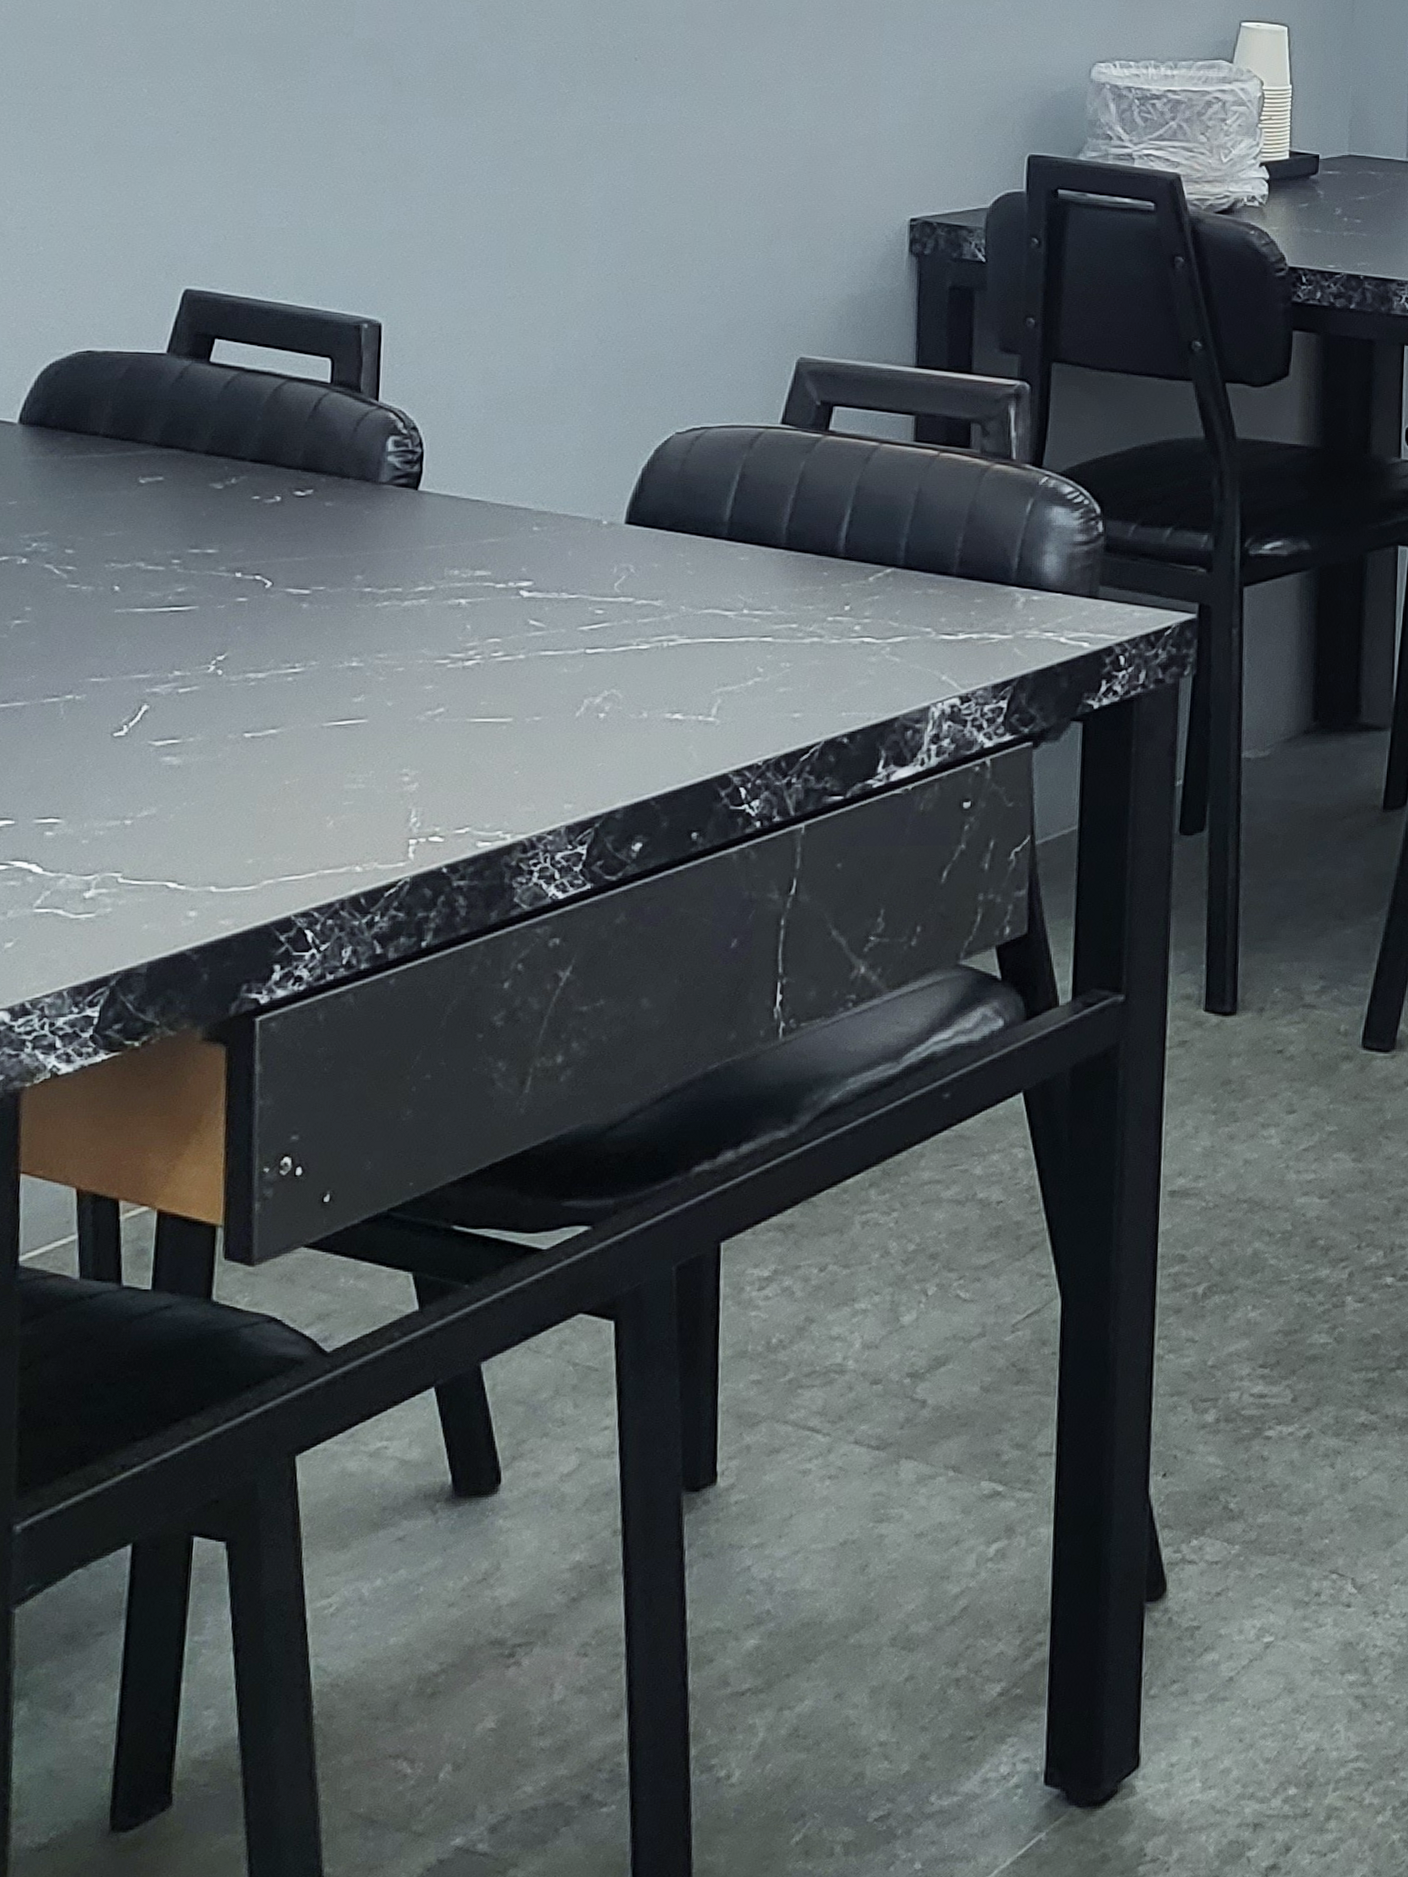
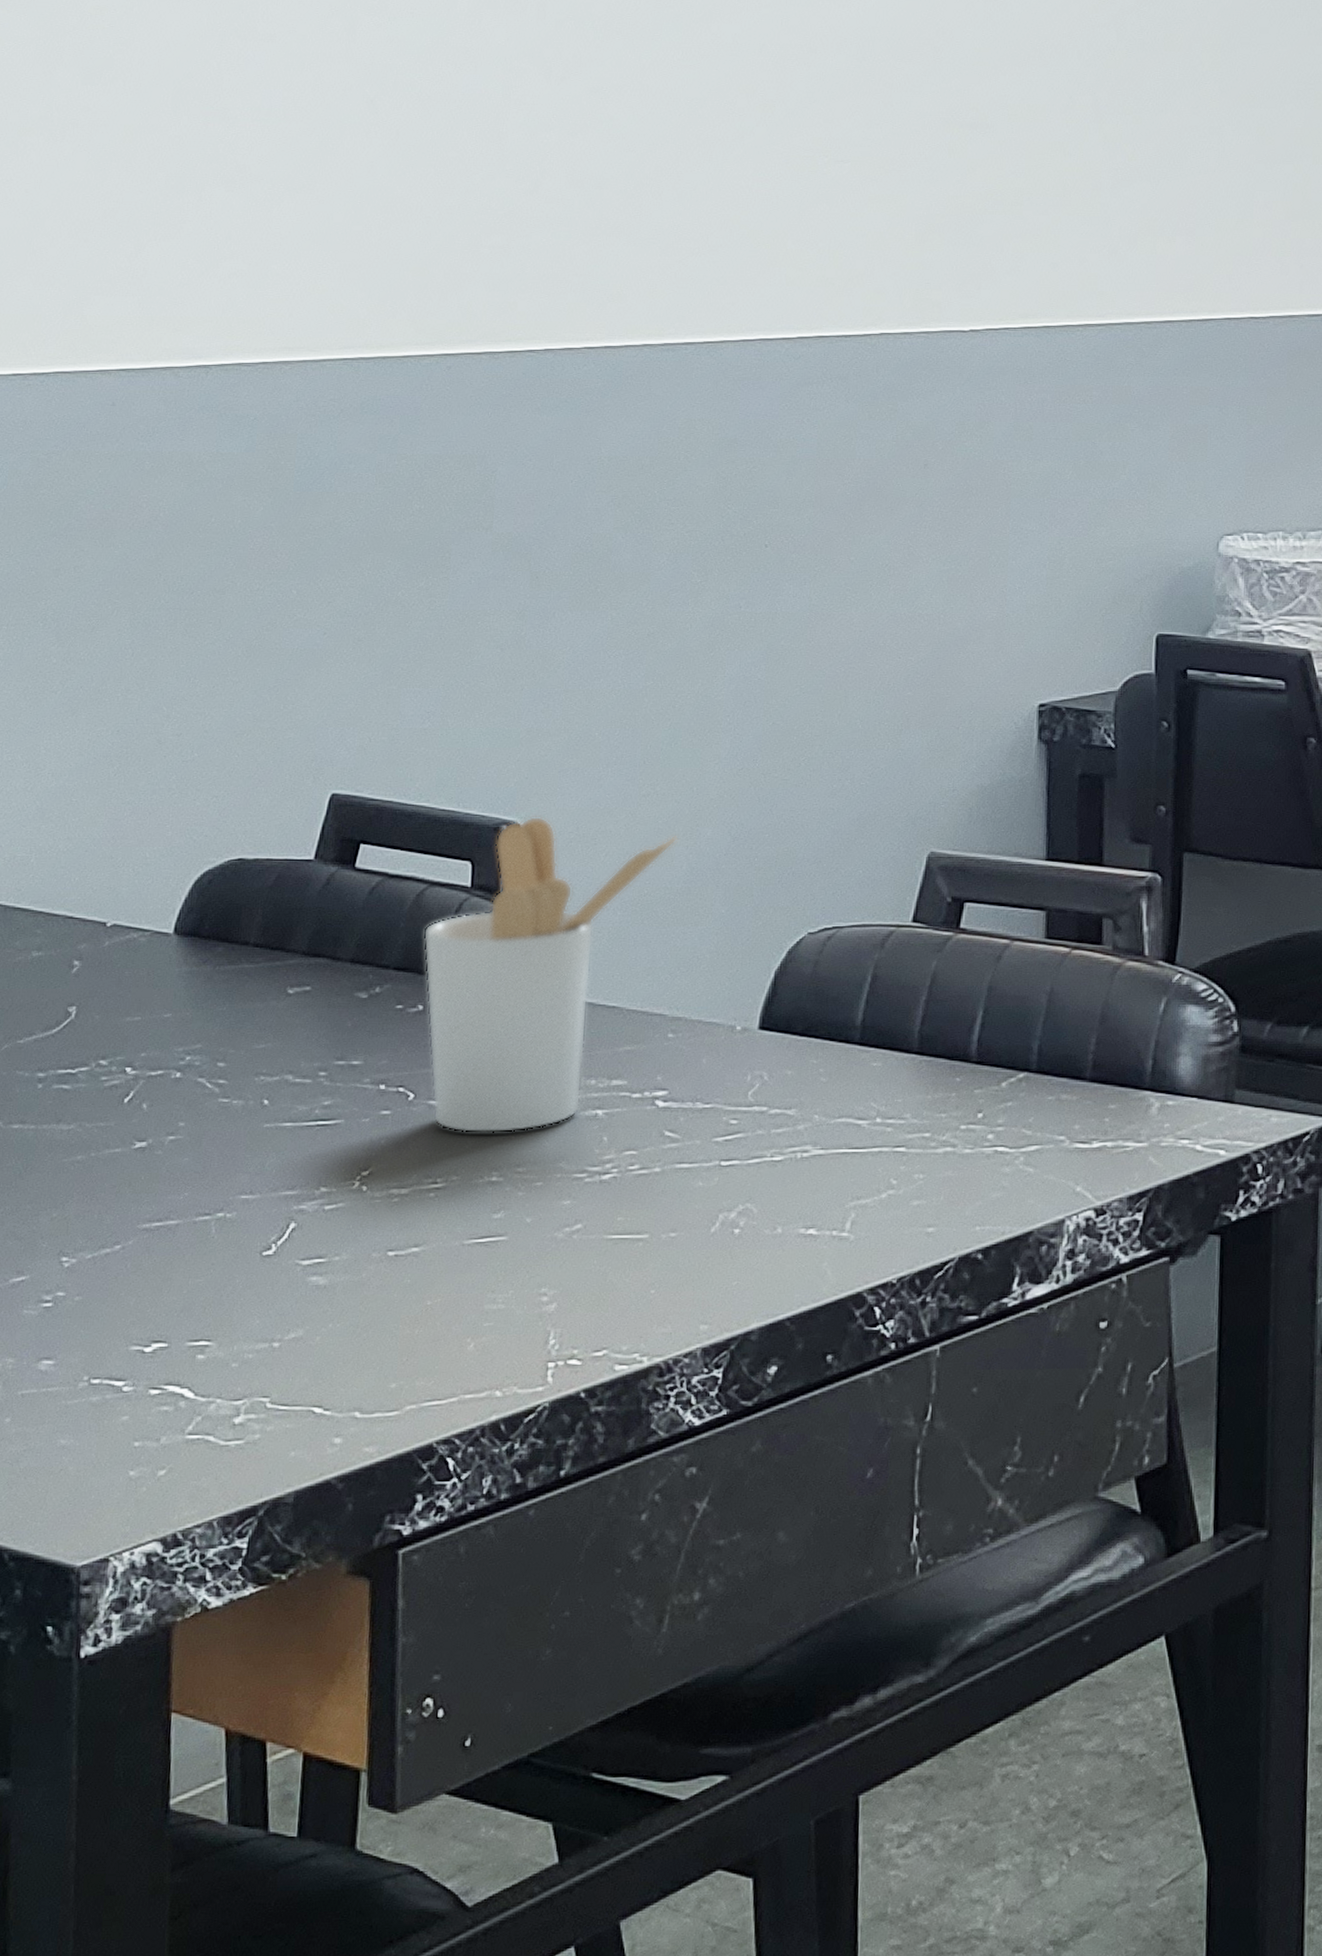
utensil holder: none [281,315,545,620] -> present [423,816,678,1133]

